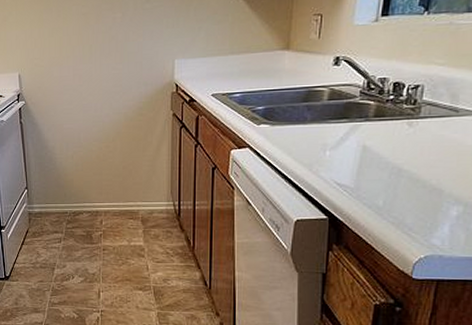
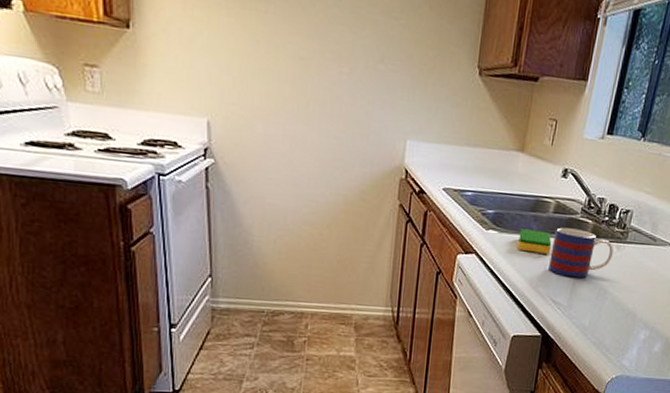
dish sponge: none [292,118,330,140] -> present [518,228,552,254]
mug: none [329,111,404,159] -> present [549,227,614,278]

